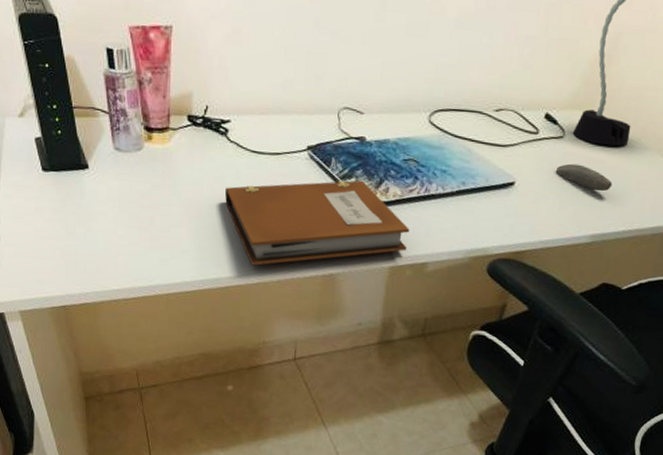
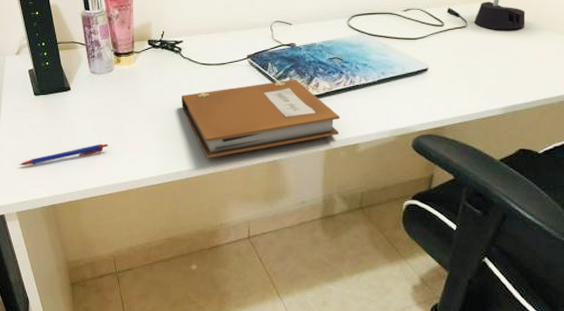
pen: none [23,237,134,257] -> present [19,143,108,165]
computer mouse: present [556,163,613,192] -> none [464,48,516,69]

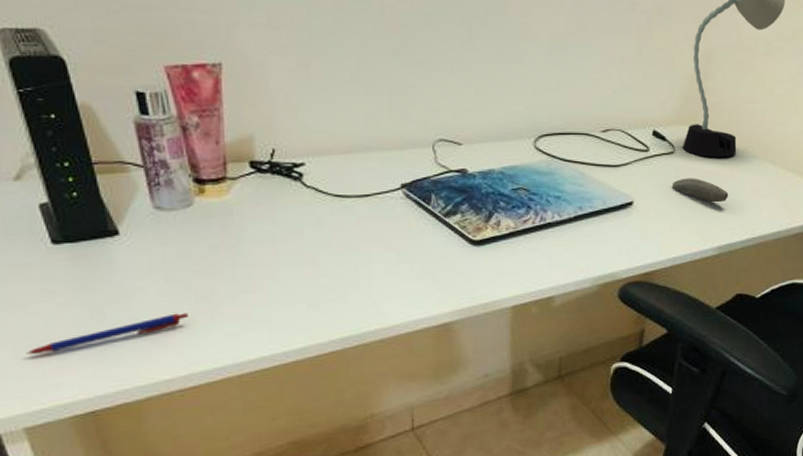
notebook: present [182,79,341,158] -> none [306,215,530,326]
computer mouse: none [464,48,516,69] -> present [673,178,729,203]

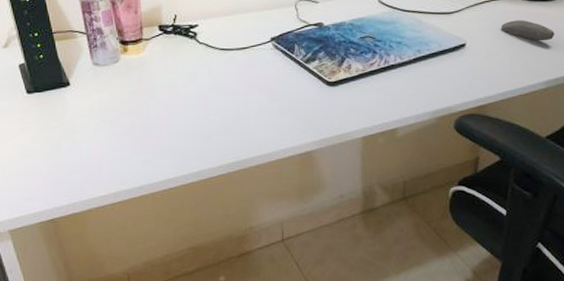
pen: present [26,312,188,354] -> none [10,144,116,175]

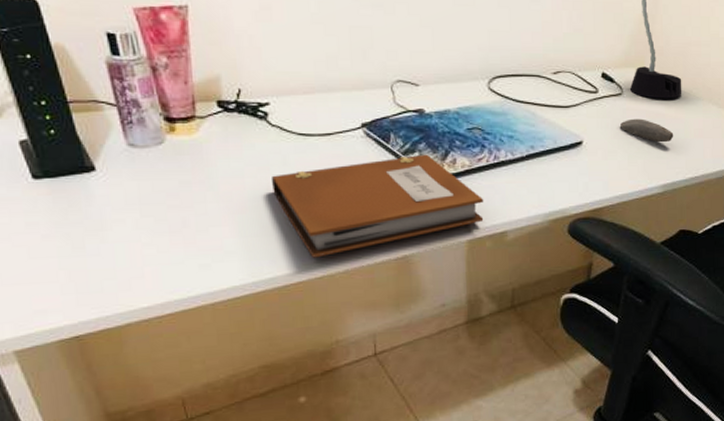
notebook: none [199,61,376,154] -> present [272,154,484,258]

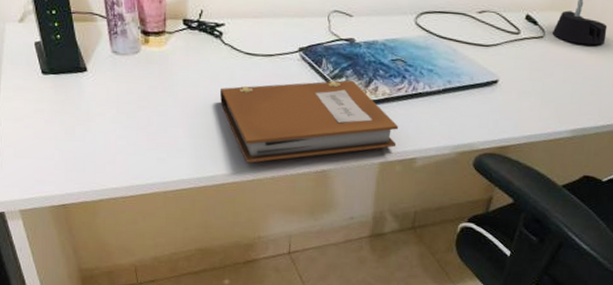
computer mouse: present [620,118,674,143] -> none [538,62,591,88]

